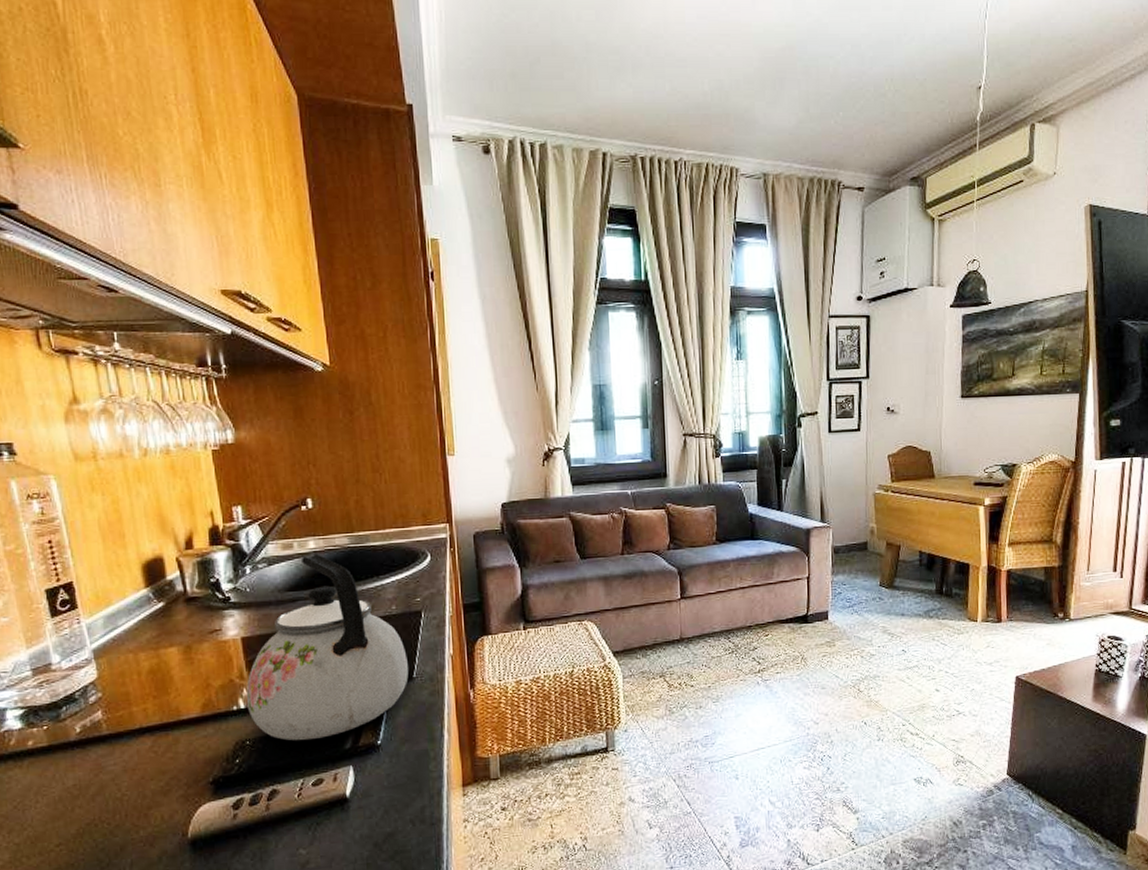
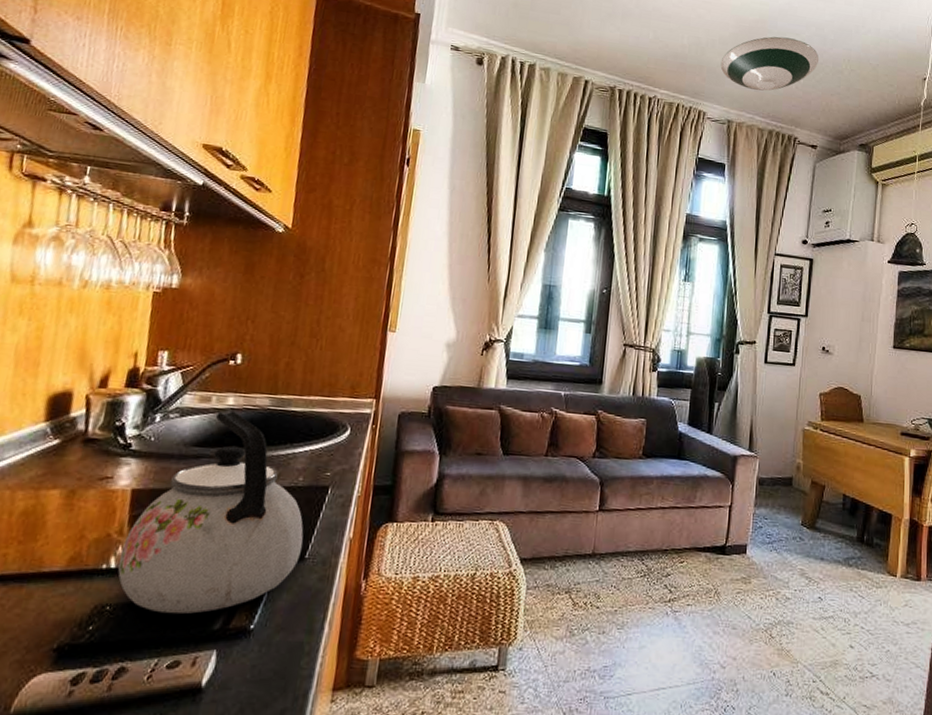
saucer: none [748,63,857,132] -> present [720,36,819,91]

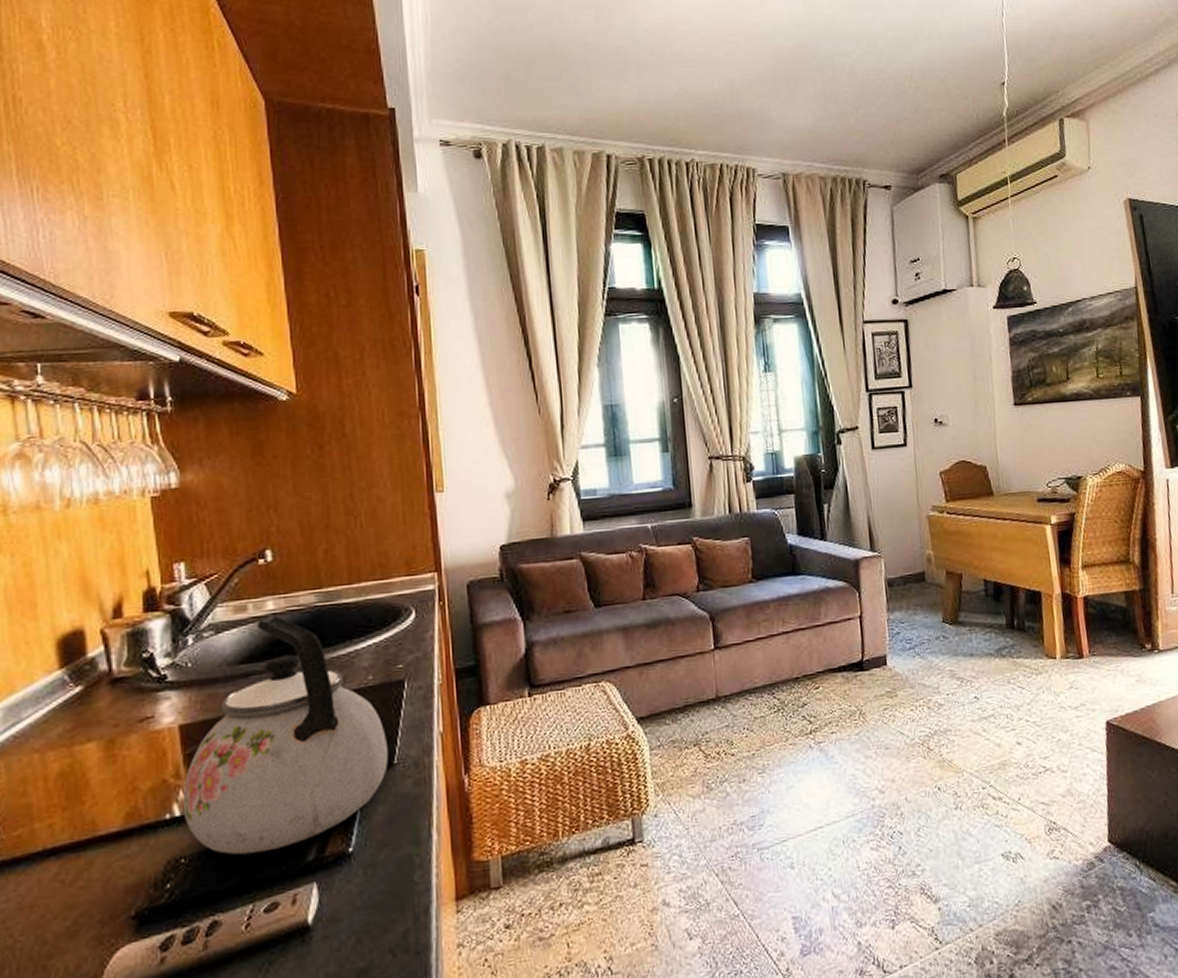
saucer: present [720,36,819,91] -> none [762,61,877,131]

